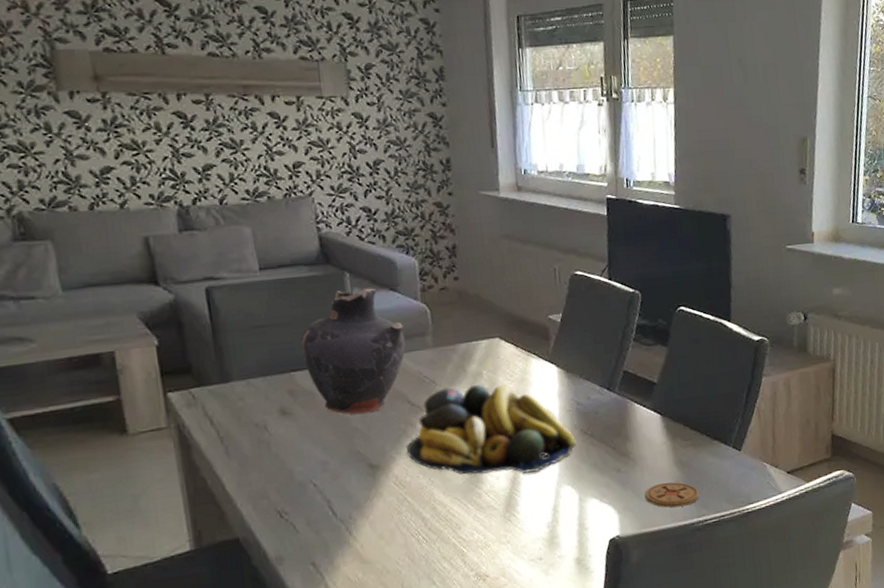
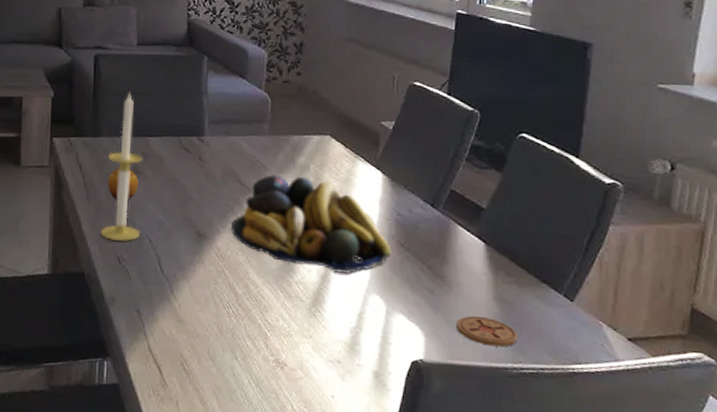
candle: none [245,324,301,496] -> present [101,91,142,241]
fruit: none [249,411,290,450] -> present [107,167,139,201]
vase: present [300,288,406,415] -> none [158,71,246,185]

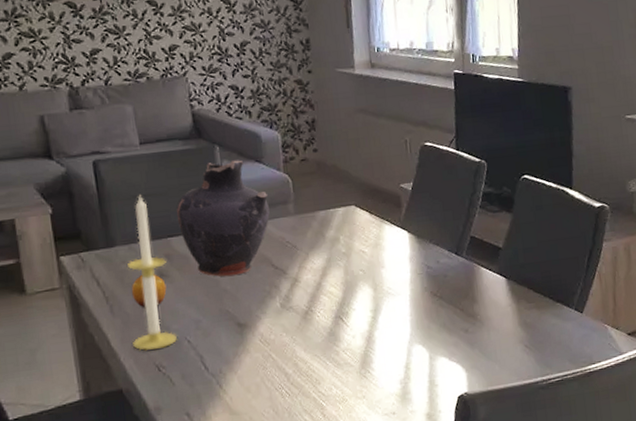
vase: none [158,71,246,185] -> present [176,160,270,277]
fruit bowl: present [230,174,391,274] -> none [270,248,427,334]
coaster: present [456,315,517,347] -> none [491,342,543,367]

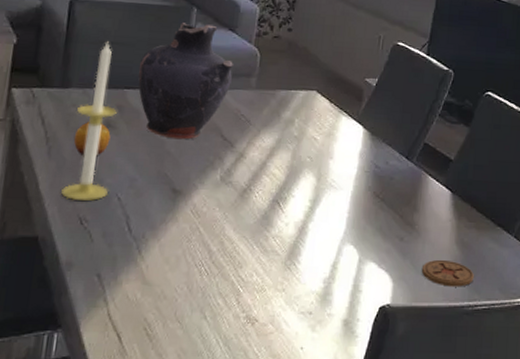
coaster: none [491,342,543,367] -> present [421,259,474,287]

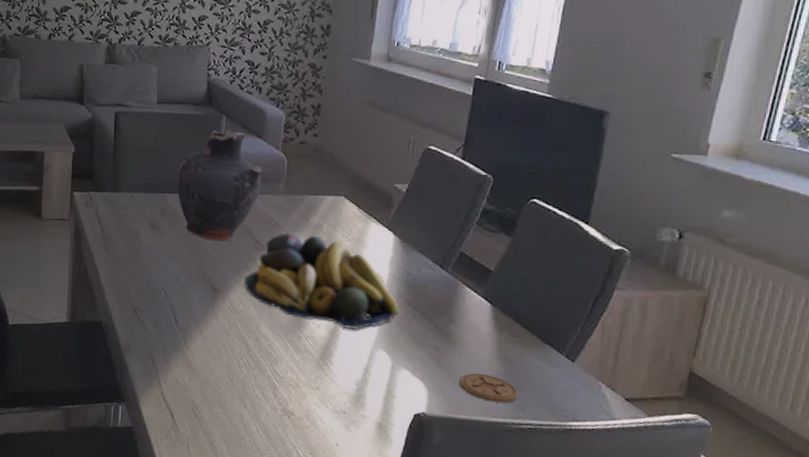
candle: present [61,40,117,201] -> none [118,148,160,293]
fruit: present [73,121,111,157] -> none [125,222,156,254]
fruit bowl: none [209,129,367,225] -> present [243,233,399,330]

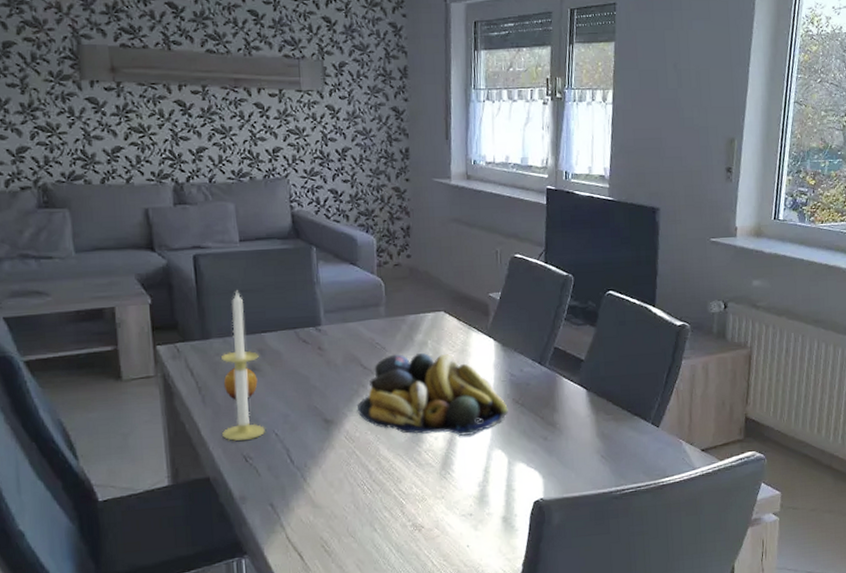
candle: none [118,148,160,293] -> present [221,289,265,441]
fruit: none [125,222,156,254] -> present [223,367,258,401]
vase: present [176,130,262,242] -> none [271,261,361,374]
coaster: present [458,372,518,403] -> none [568,452,618,476]

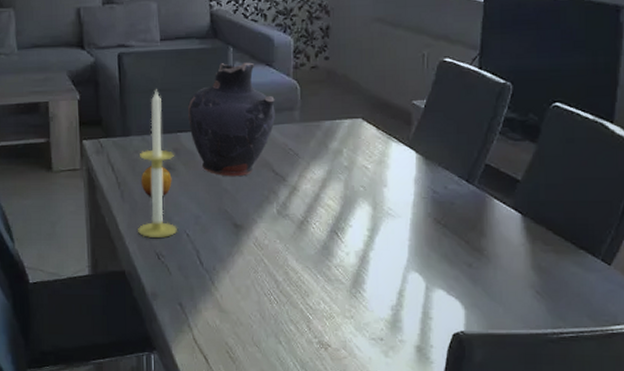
vase: none [271,261,361,374] -> present [187,62,275,177]
fruit bowl: present [357,352,508,436] -> none [267,161,428,253]

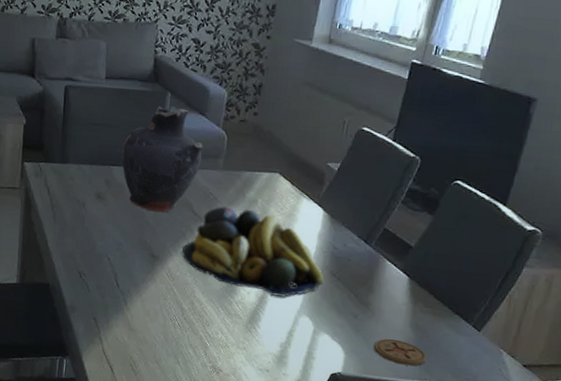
candle: present [138,88,177,238] -> none [65,122,105,259]
fruit: present [140,165,172,199] -> none [72,192,101,223]
fruit bowl: none [267,161,428,253] -> present [181,206,324,297]
coaster: none [495,285,556,314] -> present [373,338,427,366]

